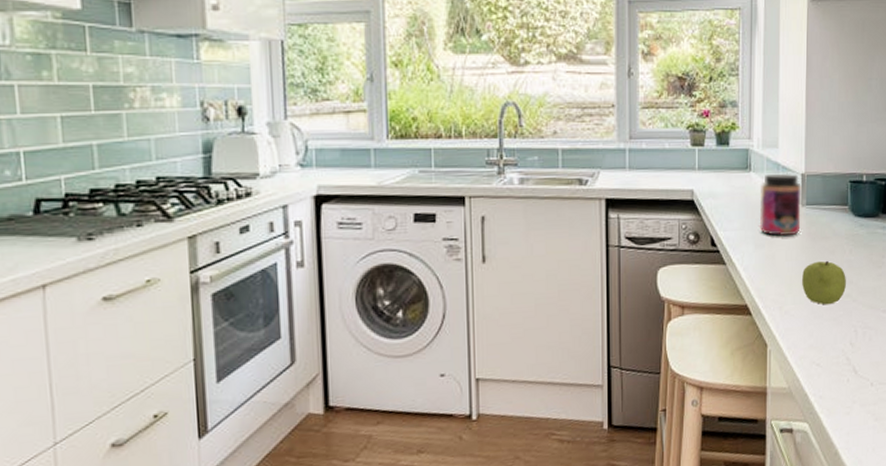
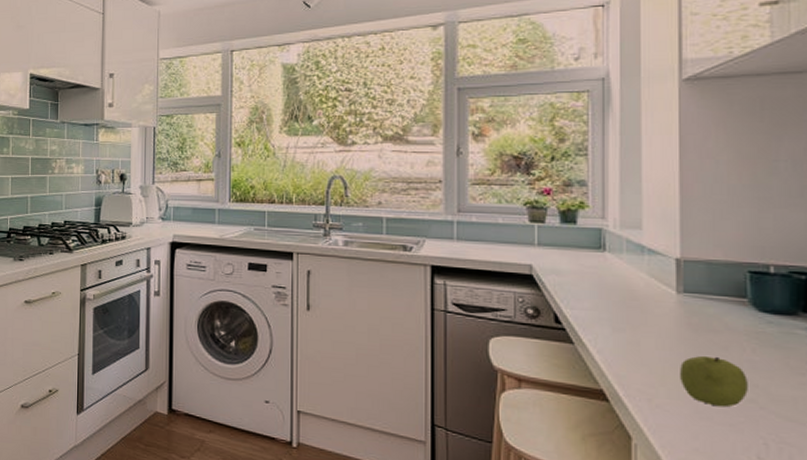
jar: present [759,173,801,236] -> none [617,255,676,323]

